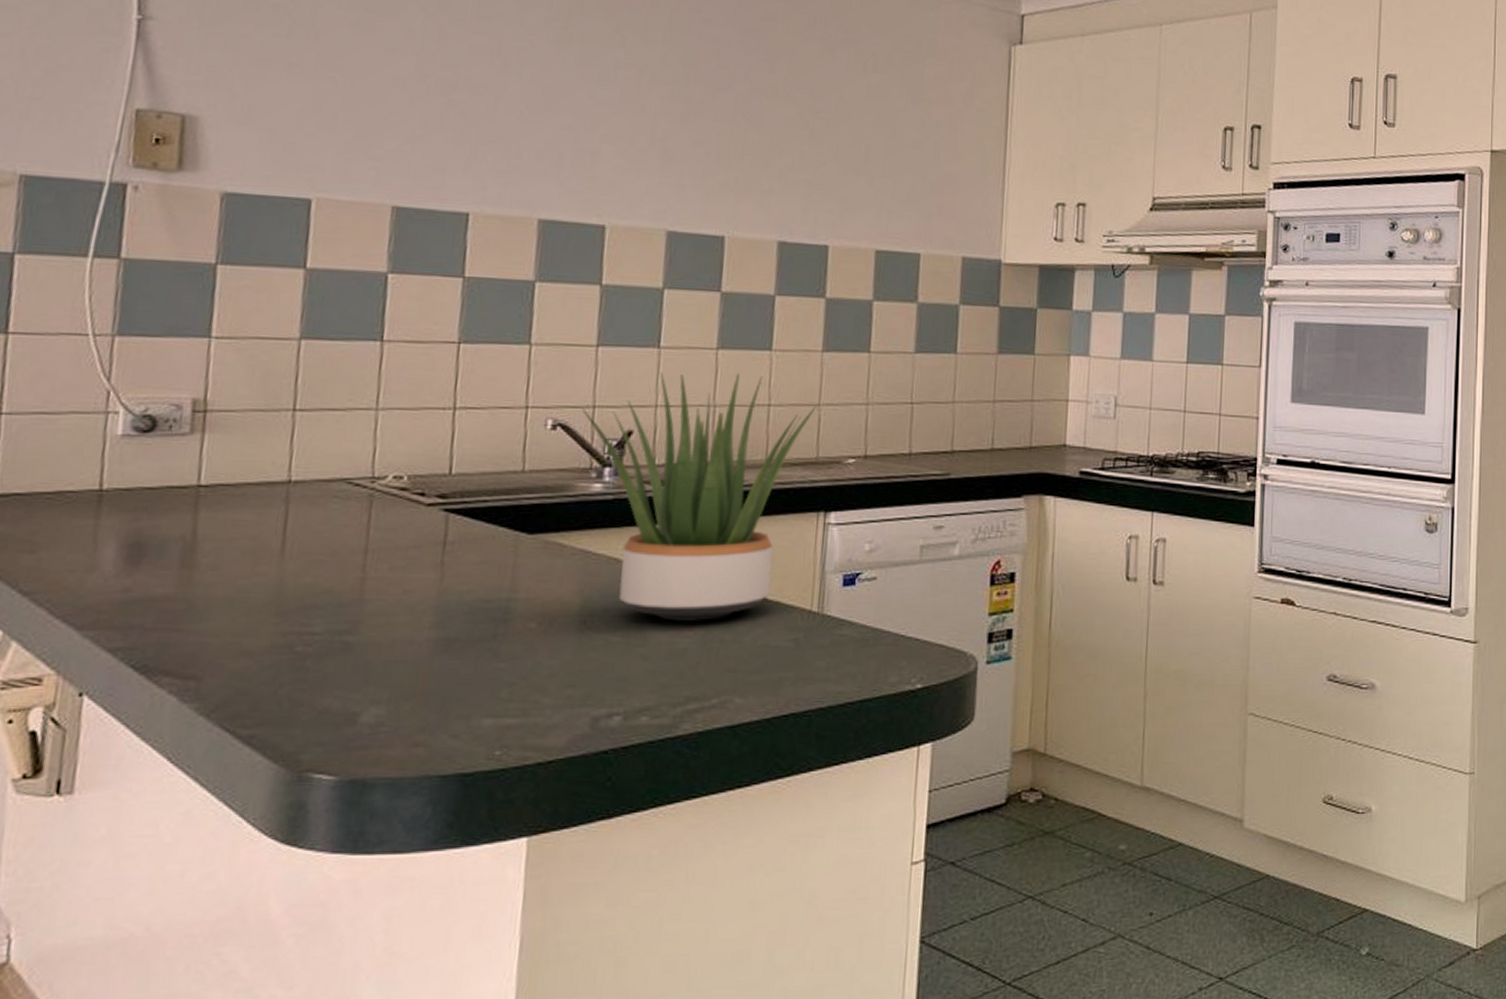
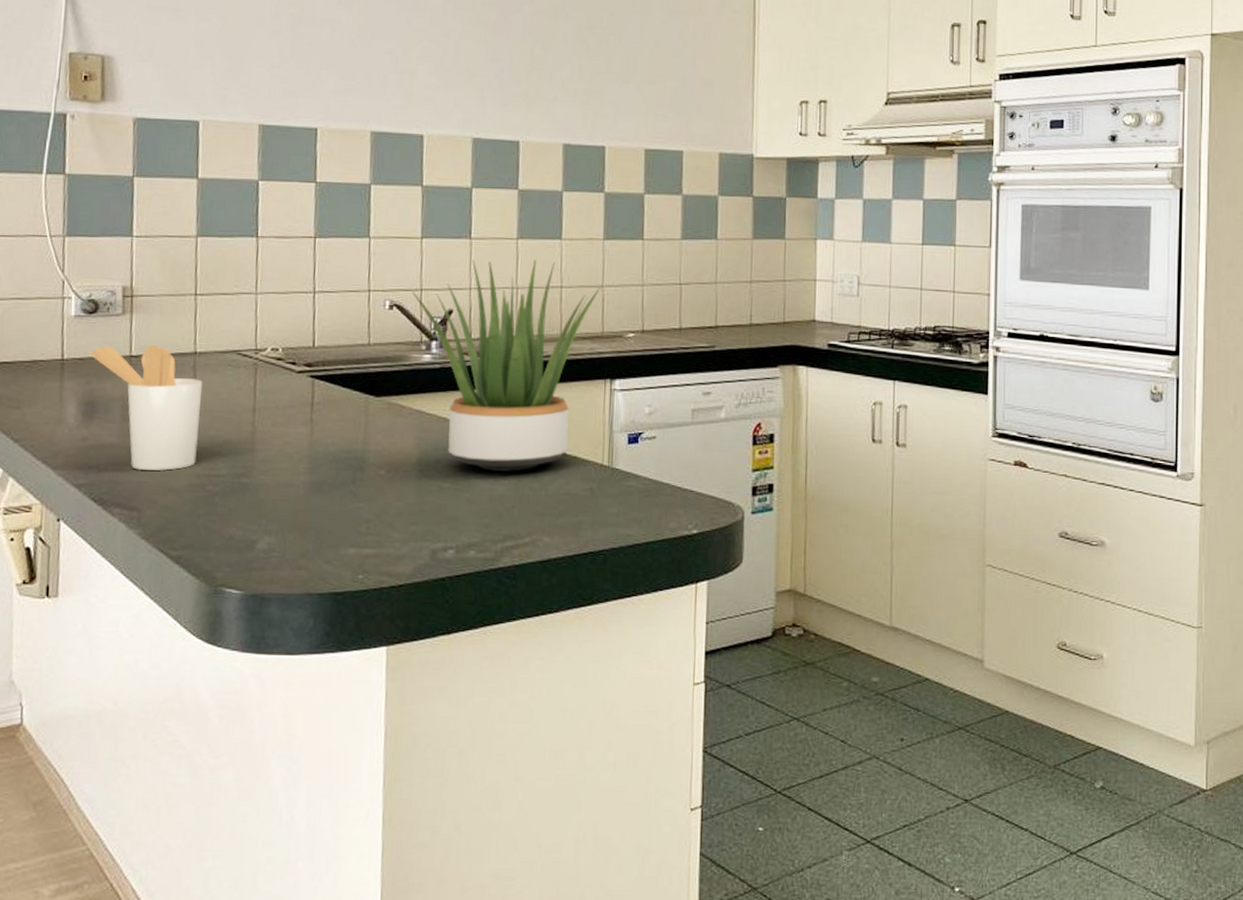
utensil holder: none [138,472,298,630] -> present [88,345,203,471]

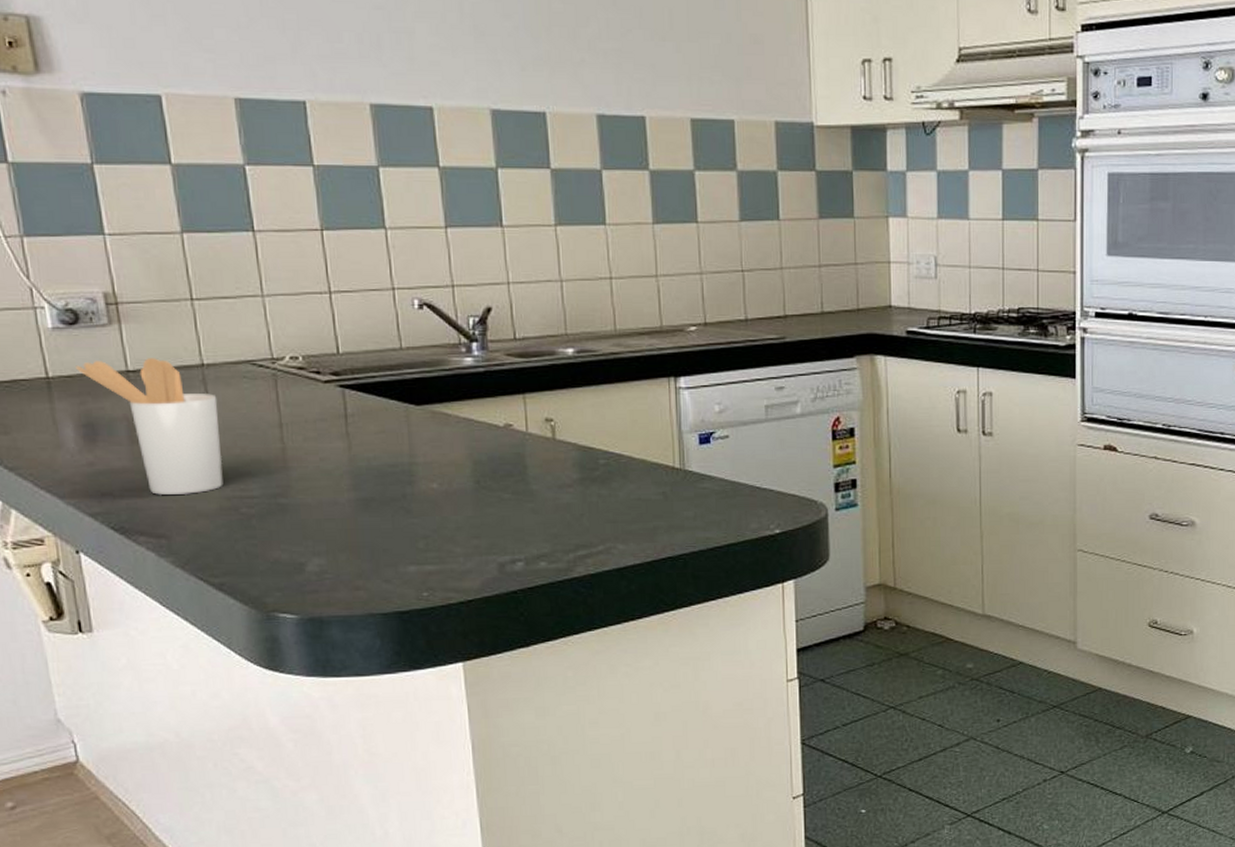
potted plant: present [412,260,601,472] -> none [442,248,655,479]

